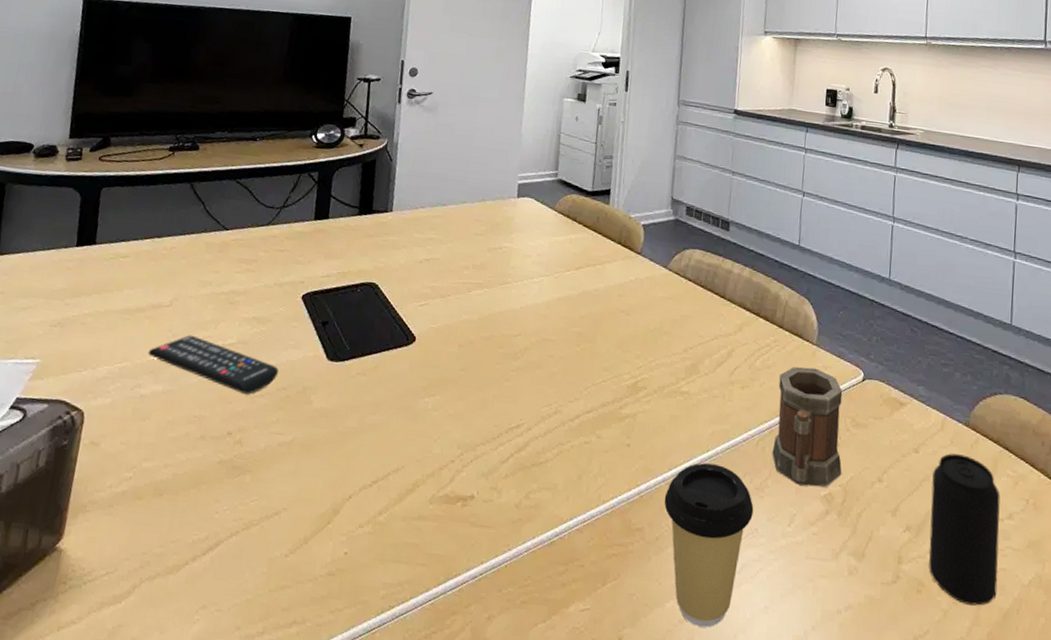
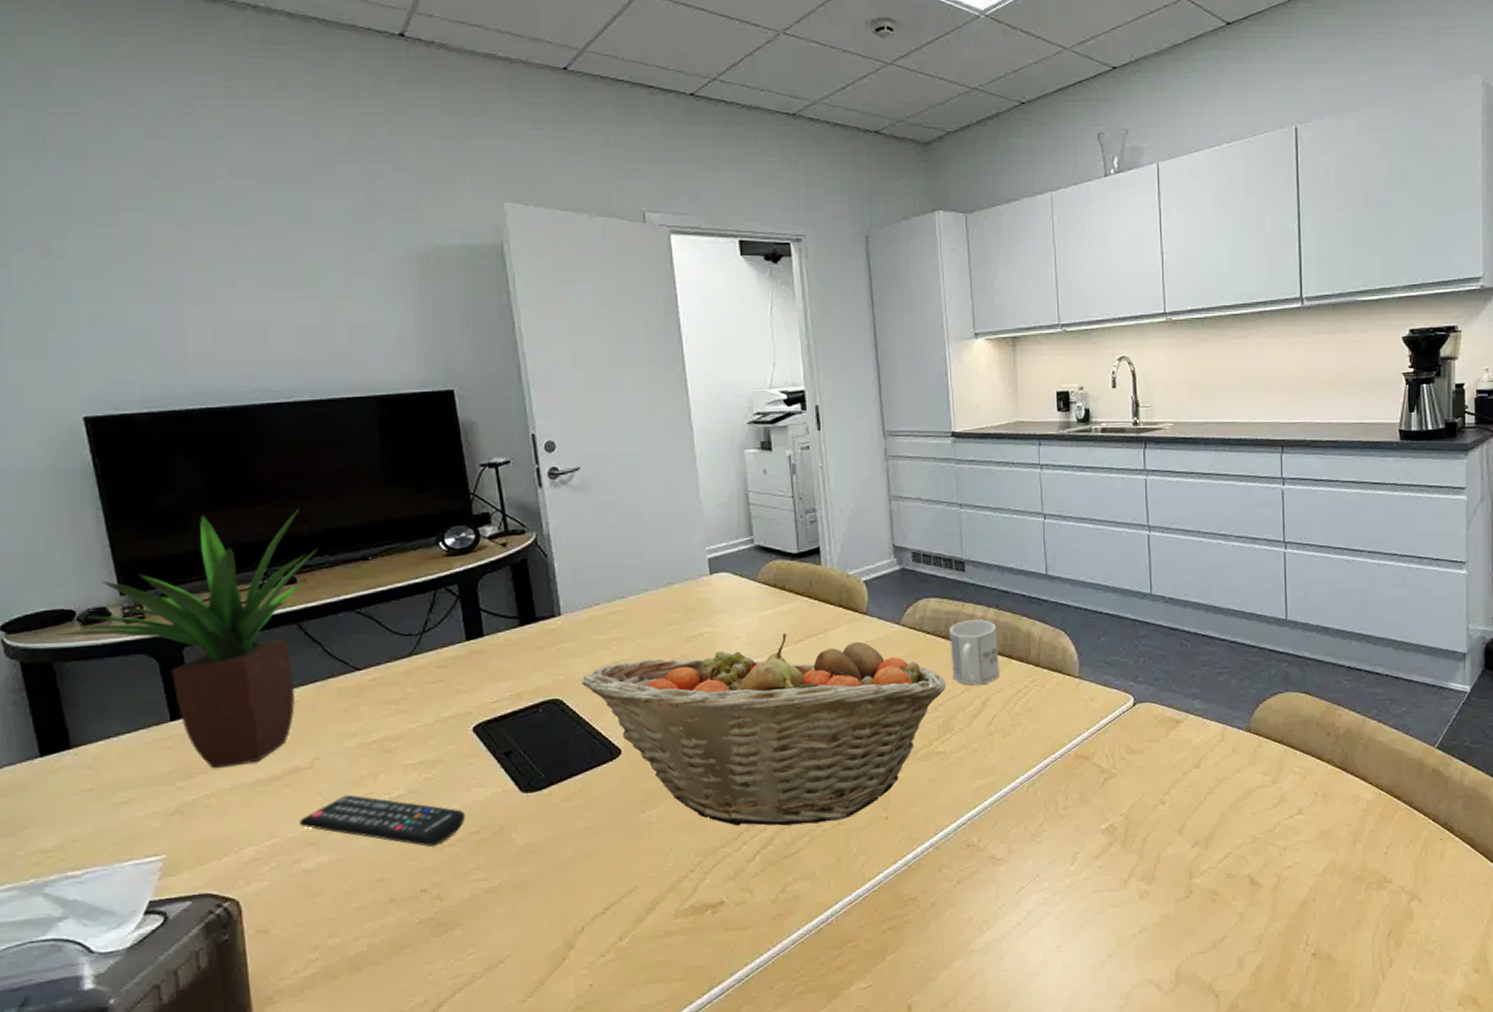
potted plant: none [15,85,221,294] -> present [56,508,318,769]
fruit basket: none [396,259,698,439] -> present [582,634,946,826]
coffee cup: present [664,463,754,628] -> none [934,819,1033,979]
mug: none [705,274,750,336] -> present [949,619,999,685]
mug: present [772,367,843,487] -> none [1043,701,1122,823]
beverage can: present [929,453,1001,606] -> none [1217,760,1292,904]

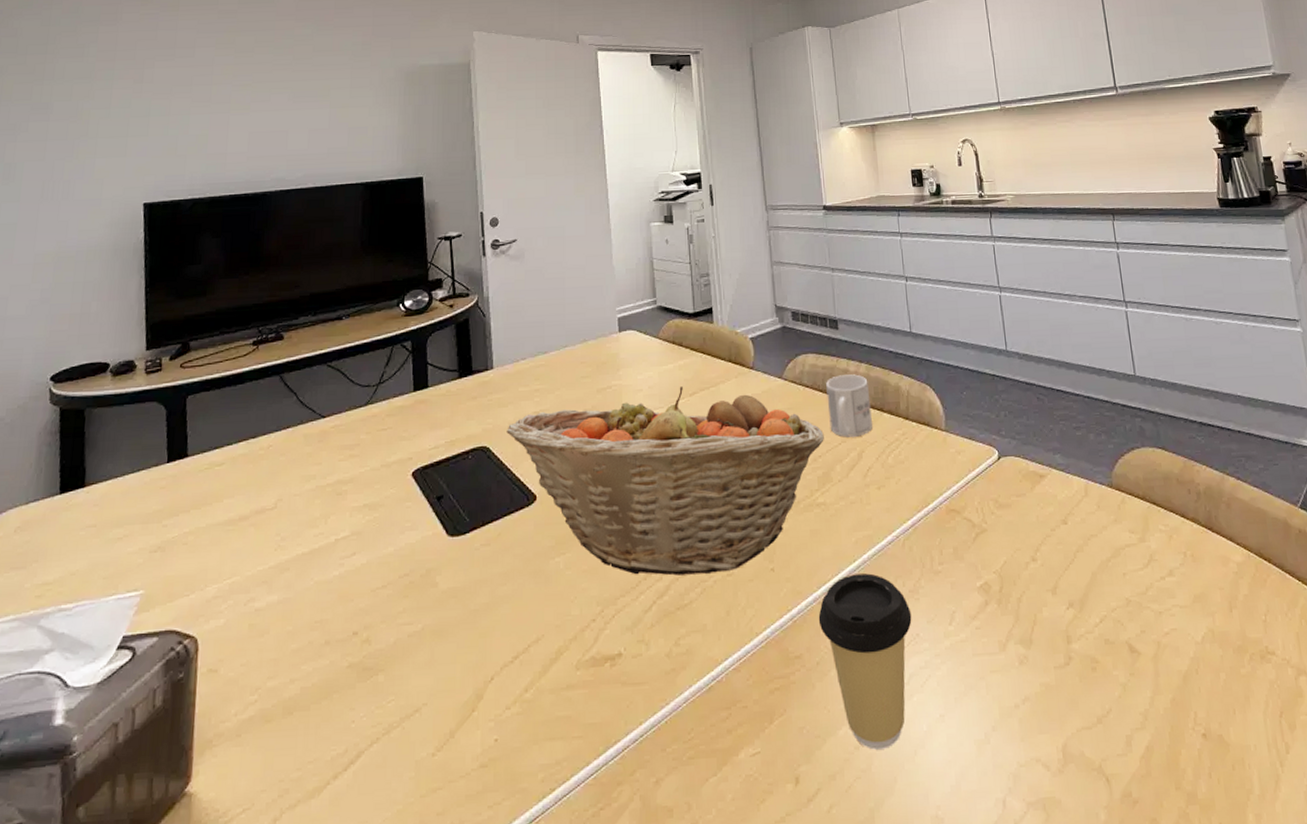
potted plant: present [56,508,318,769] -> none [91,275,304,508]
remote control: present [299,794,466,847] -> none [257,535,399,588]
coffee cup: none [934,819,1033,979] -> present [818,573,912,750]

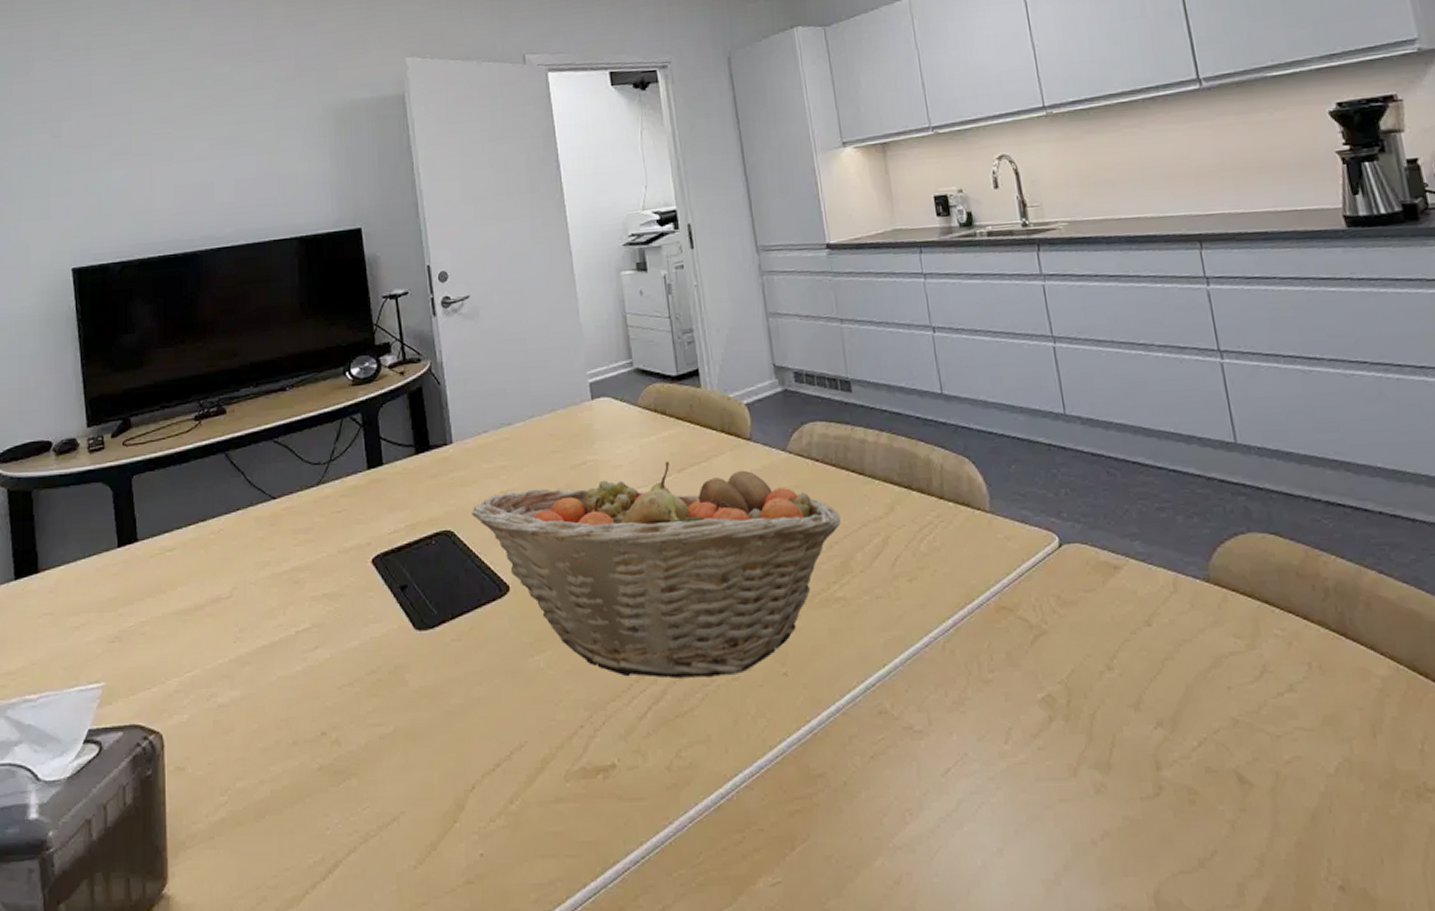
coffee cup: present [818,573,912,750] -> none [843,680,958,885]
mug: present [826,374,872,437] -> none [839,445,899,520]

